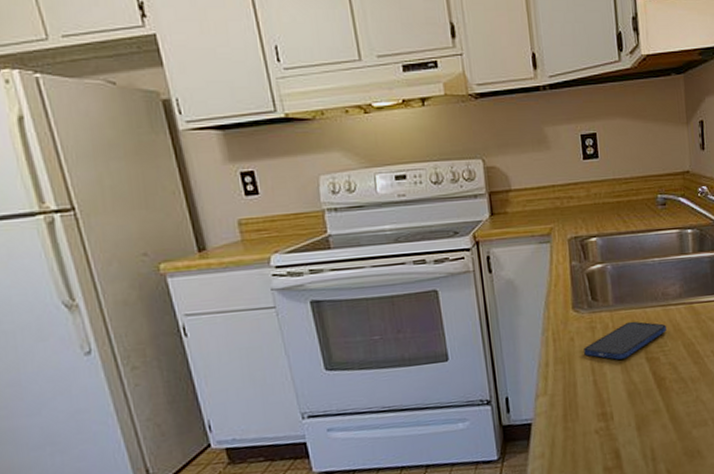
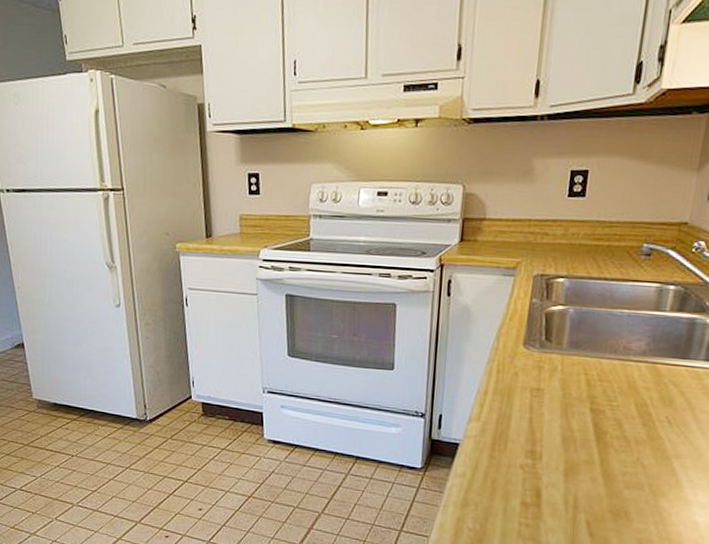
smartphone: present [584,321,666,360] -> none [526,368,620,404]

